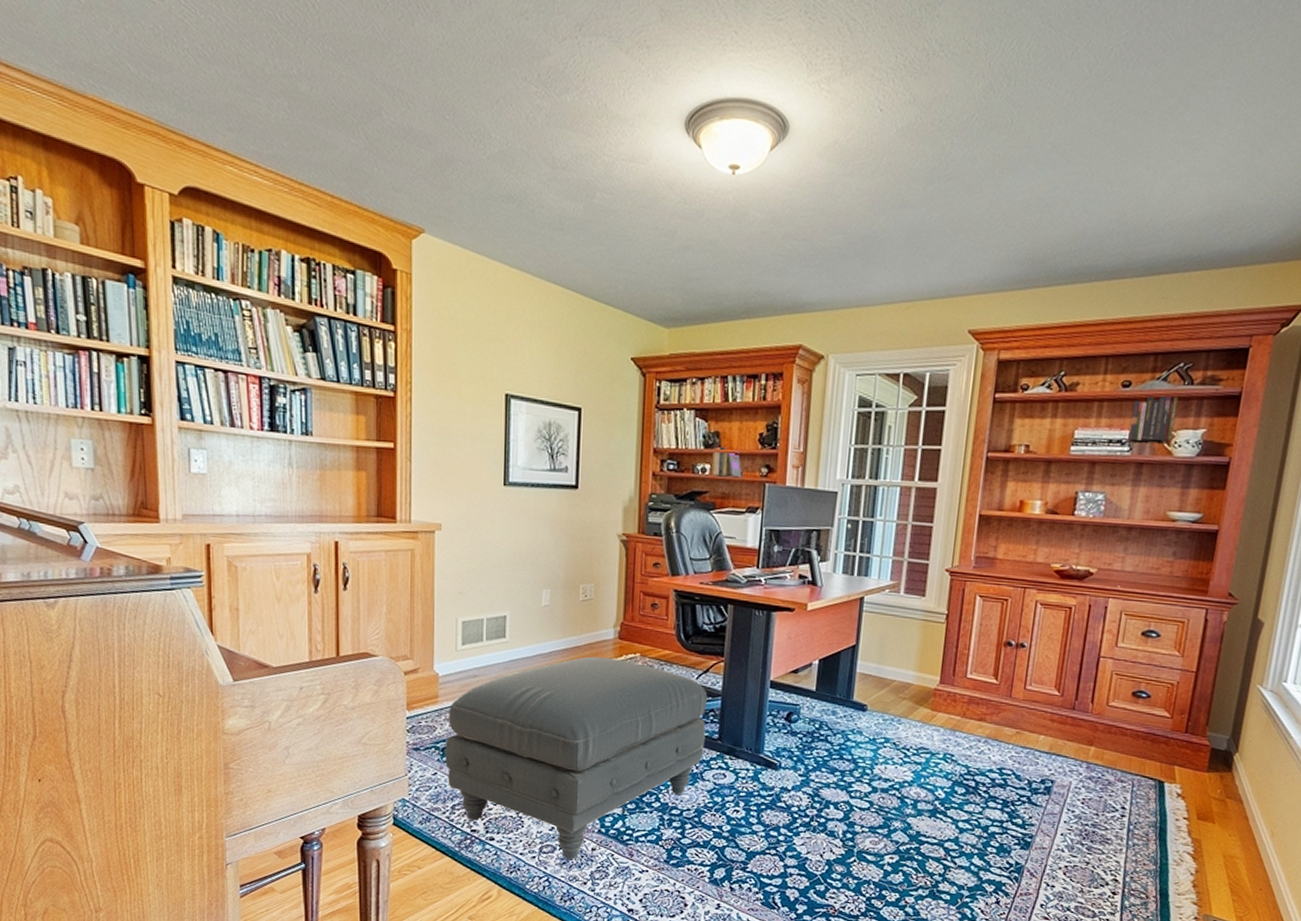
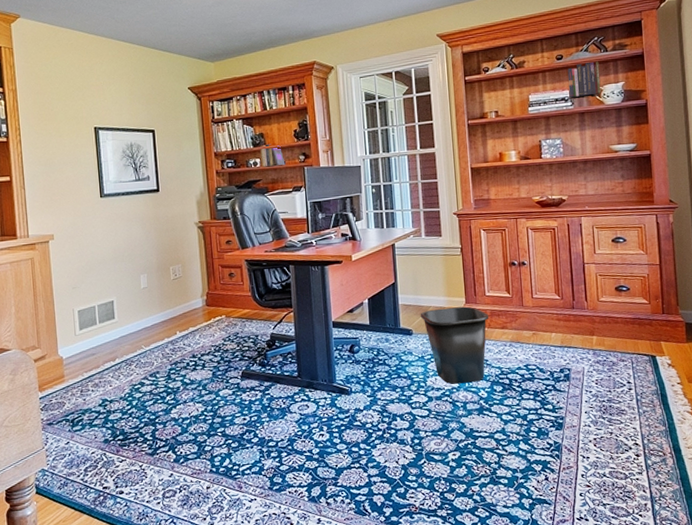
ottoman: present [445,656,708,859] -> none [74,322,288,500]
waste bin: none [880,684,966,779] -> present [420,306,489,384]

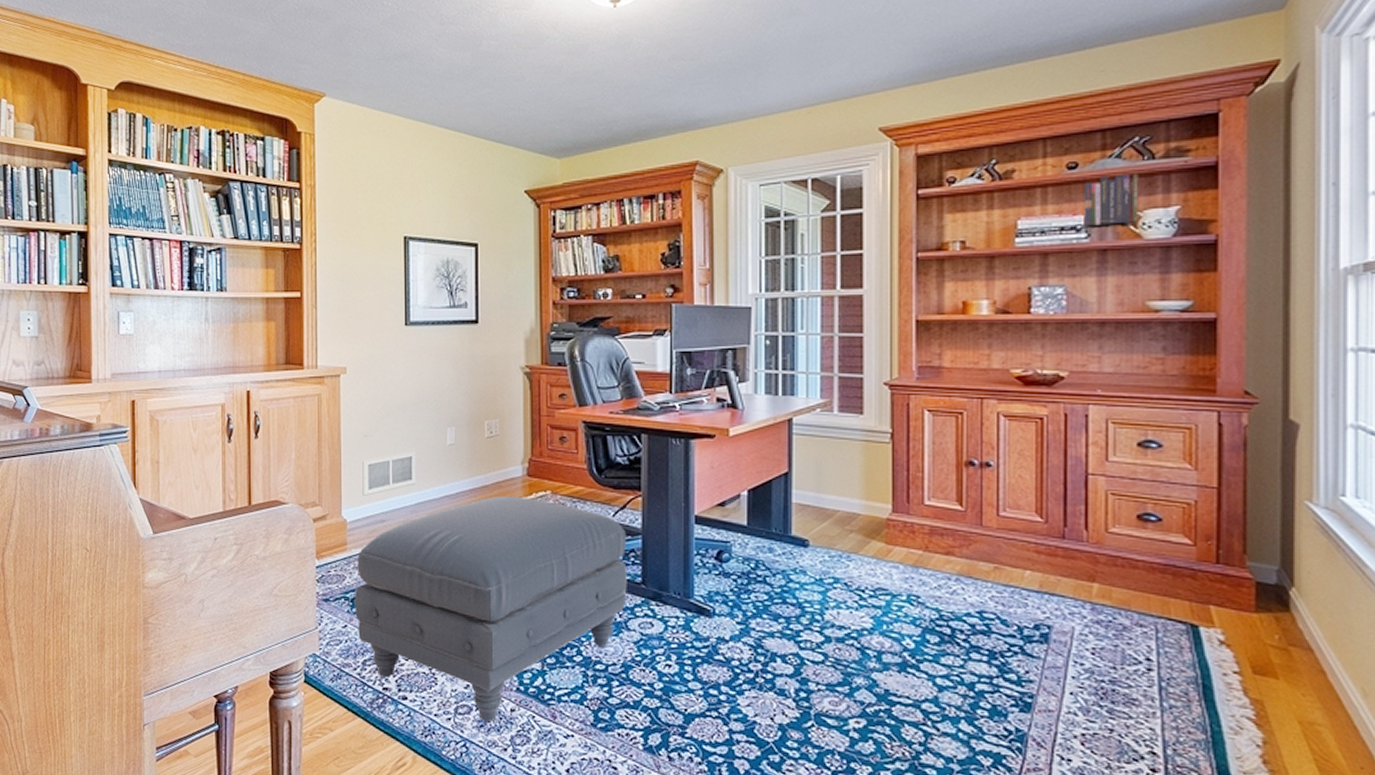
ottoman: none [74,322,288,500] -> present [355,495,627,722]
books: present [260,144,286,168] -> none [613,270,646,301]
waste bin: present [420,306,489,384] -> none [822,515,927,625]

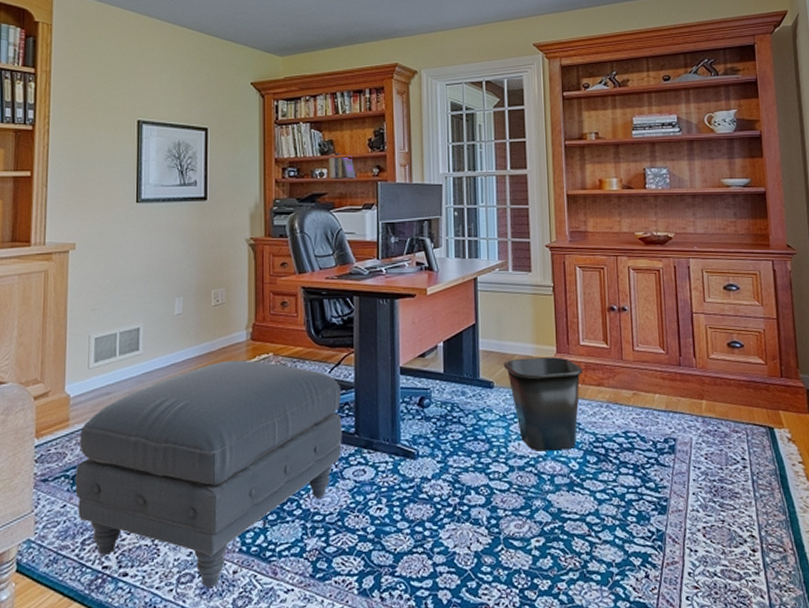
books: none [613,270,646,301] -> present [328,153,356,179]
waste bin: none [822,515,927,625] -> present [503,357,583,451]
books: present [1084,173,1139,229] -> none [675,85,712,125]

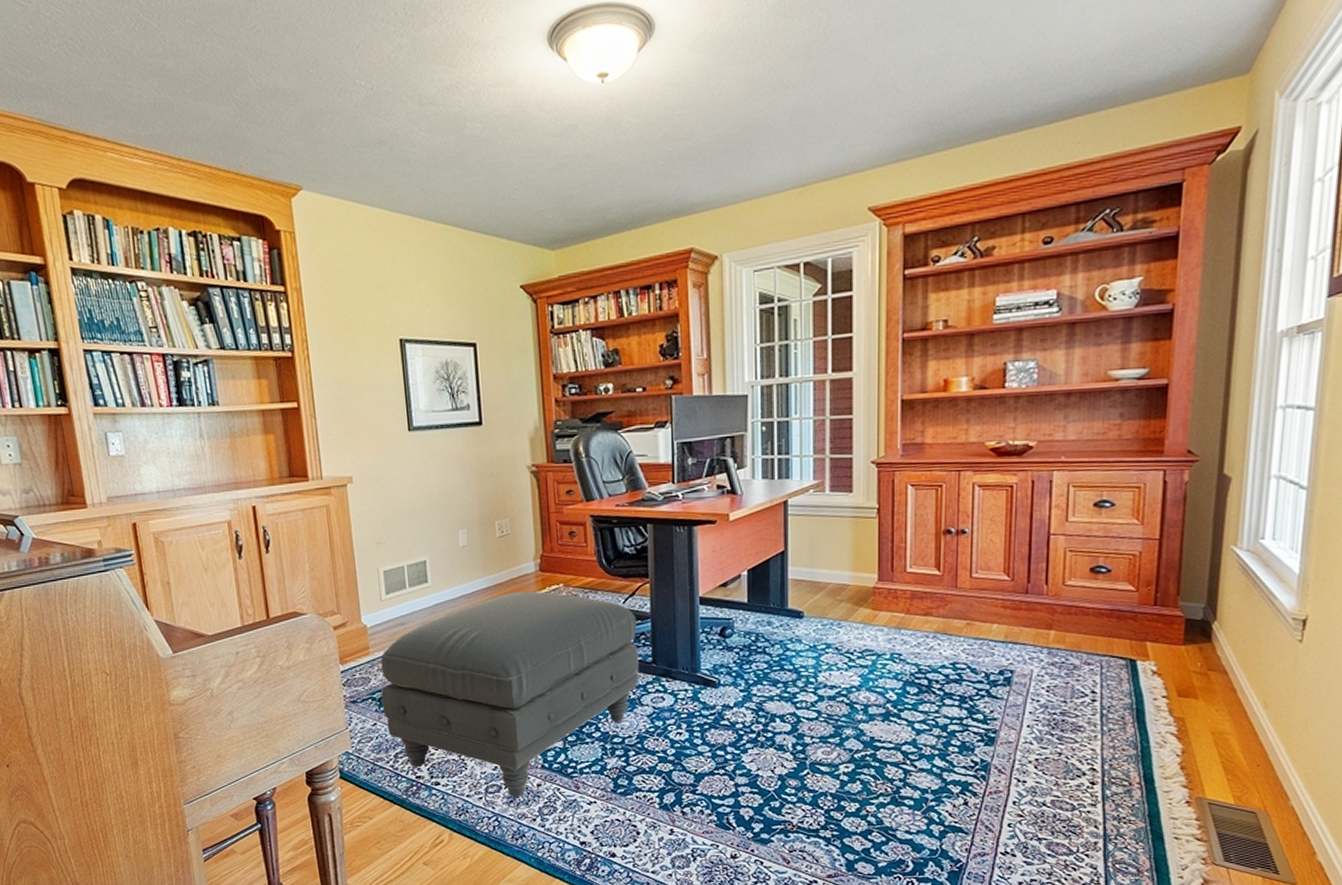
books: present [328,153,356,179] -> none [613,363,647,395]
waste bin: present [503,357,583,451] -> none [815,585,909,682]

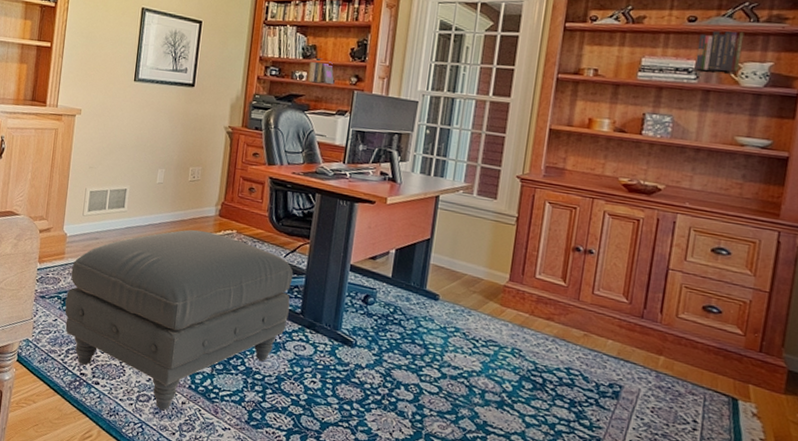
books: none [613,363,647,395] -> present [307,58,335,85]
books: none [1056,246,1108,303] -> present [694,30,745,75]

